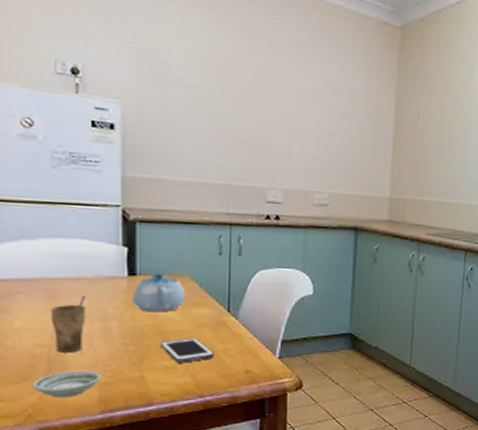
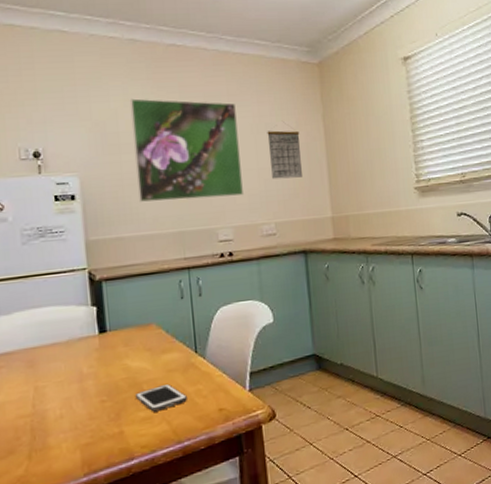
saucer: present [33,371,101,398] -> none [18,433,82,468]
cup: present [51,295,86,353] -> none [31,359,64,421]
teapot: present [132,273,185,312] -> none [104,325,154,366]
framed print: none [184,27,303,158] -> present [129,98,245,203]
calendar: none [332,85,369,150] -> present [267,122,303,179]

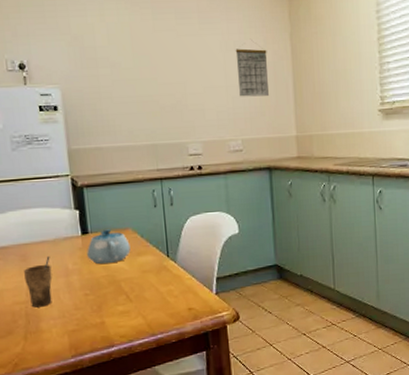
cup: none [31,359,64,421] -> present [24,255,53,308]
teapot: none [104,325,154,366] -> present [87,229,131,265]
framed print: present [129,98,245,203] -> none [105,13,213,116]
cell phone: present [136,383,187,412] -> none [115,282,160,307]

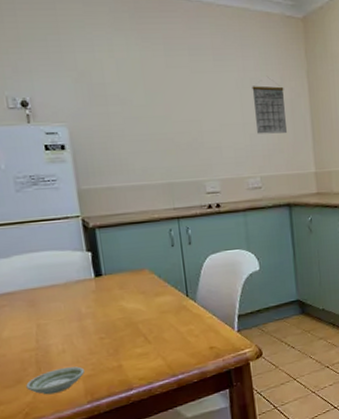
saucer: none [16,321,69,347] -> present [26,366,84,395]
cup: present [24,255,53,308] -> none [33,300,65,354]
teapot: present [87,229,131,265] -> none [101,270,148,307]

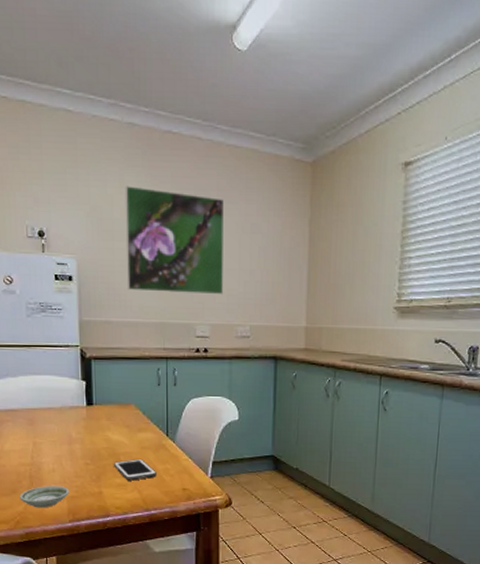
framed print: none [114,49,231,154] -> present [125,186,224,295]
cell phone: none [132,323,180,349] -> present [114,458,156,481]
calendar: present [251,77,288,134] -> none [251,223,284,283]

